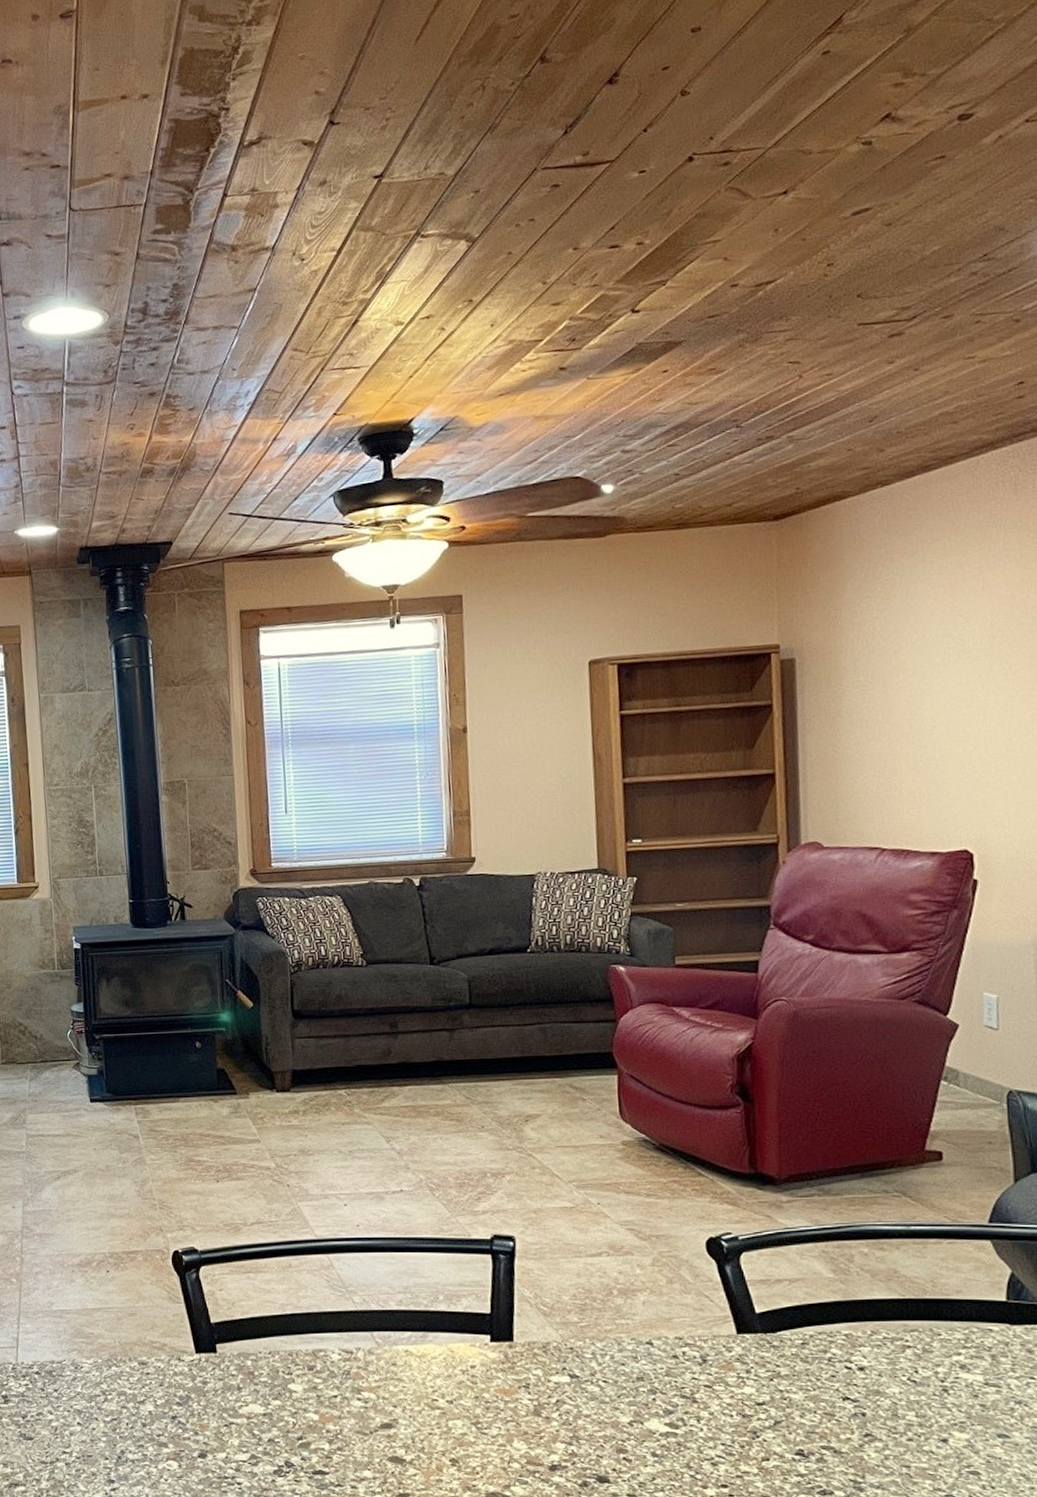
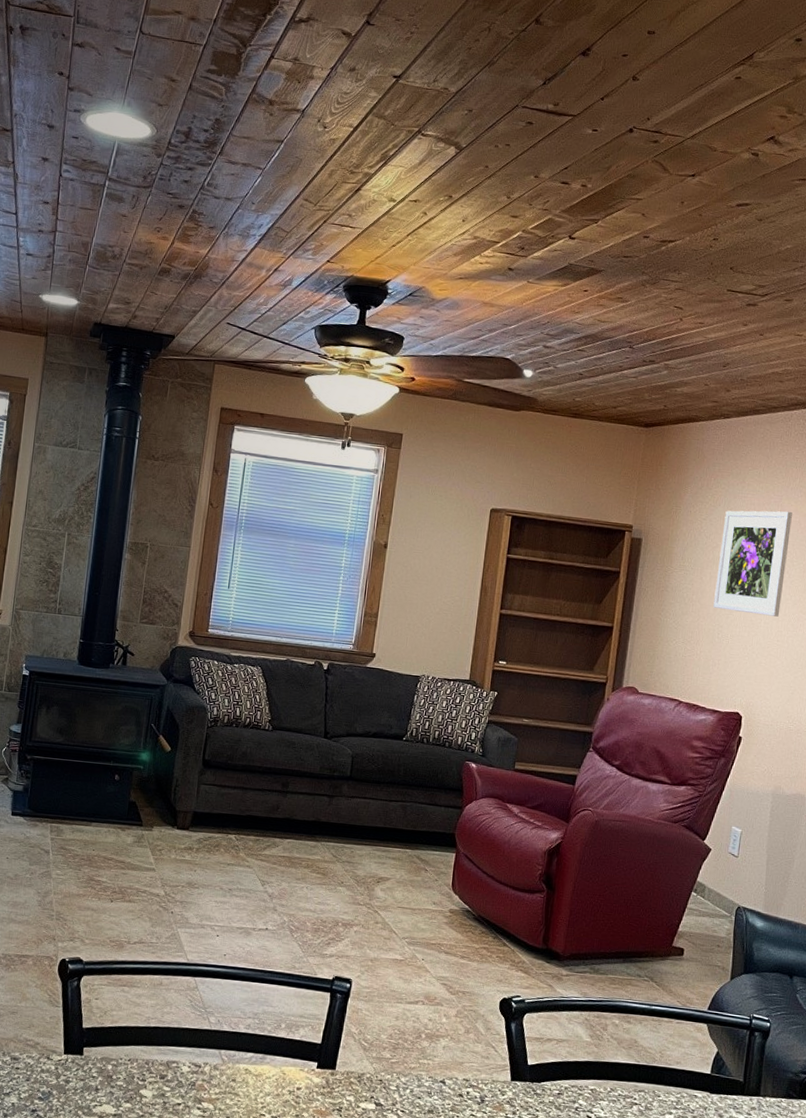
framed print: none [904,584,1005,726] -> present [713,510,792,617]

